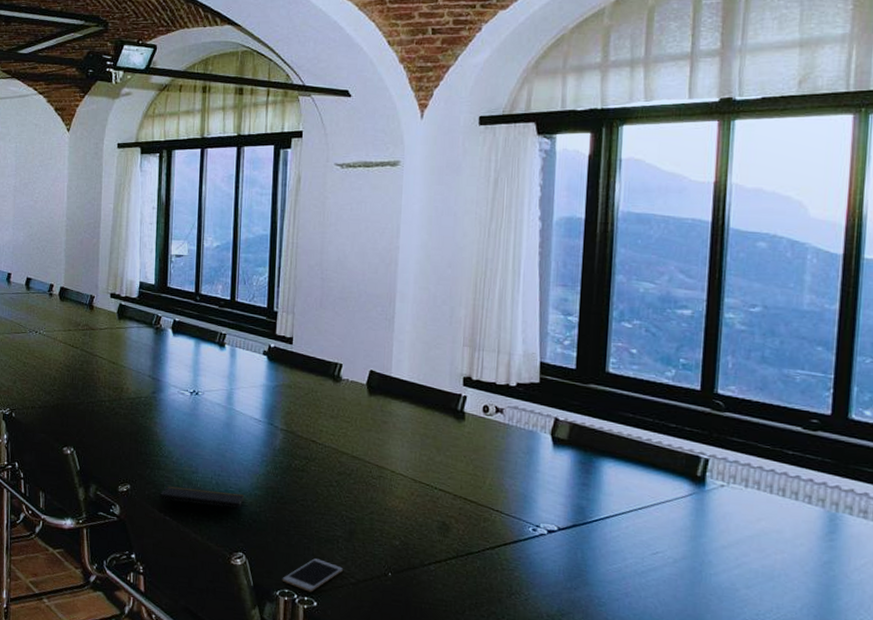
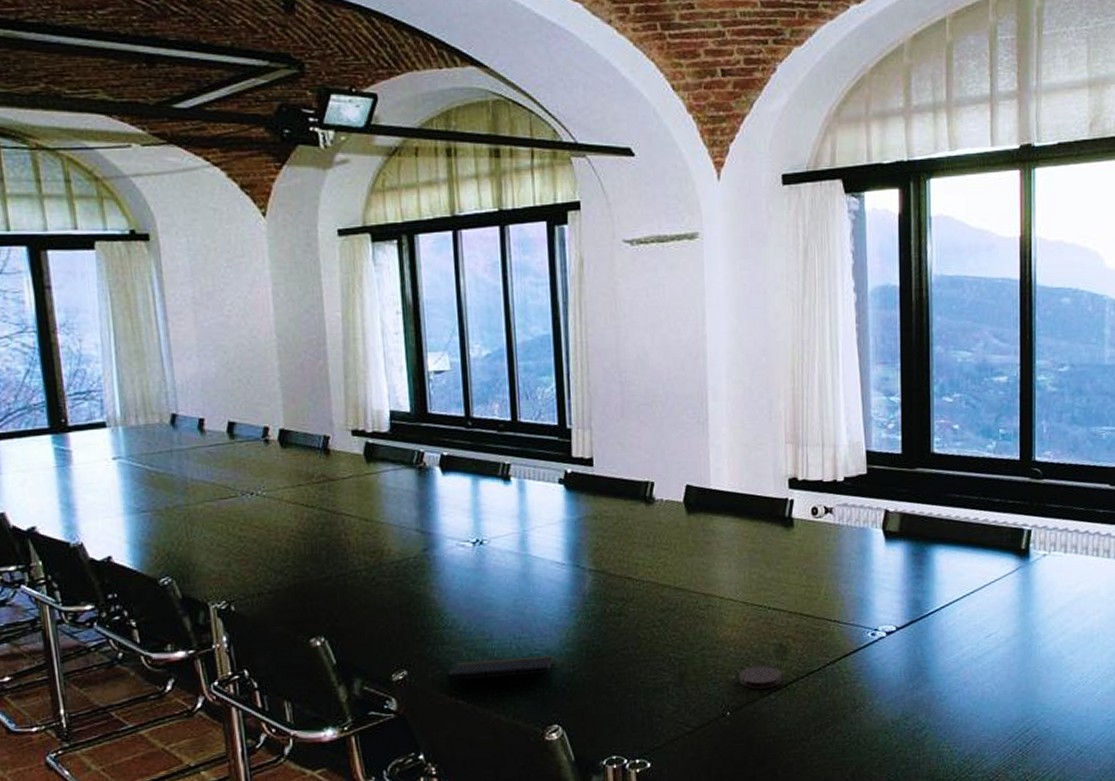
cell phone: present [282,558,343,592] -> none [608,713,676,753]
coaster: none [402,536,443,560] -> present [739,665,782,689]

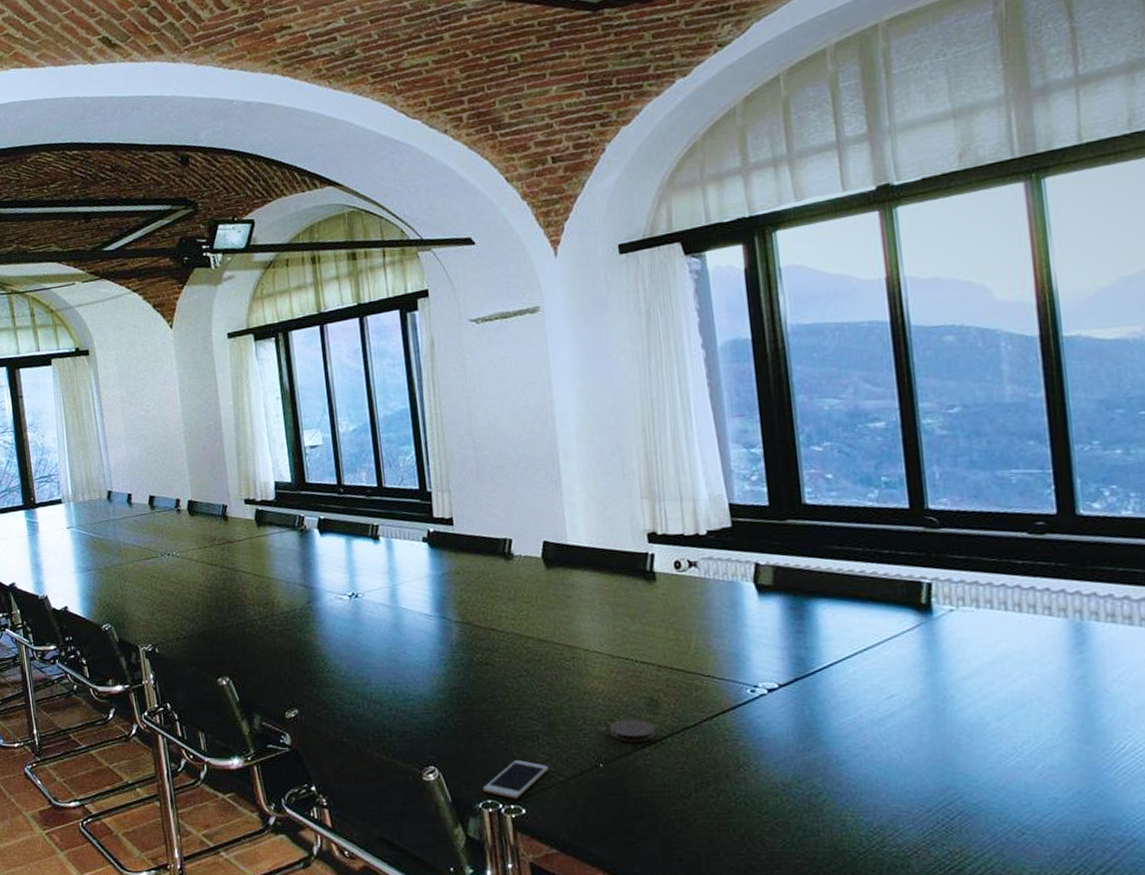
notepad: present [447,655,554,684] -> none [332,700,427,727]
cell phone: none [608,713,676,753] -> present [482,760,548,799]

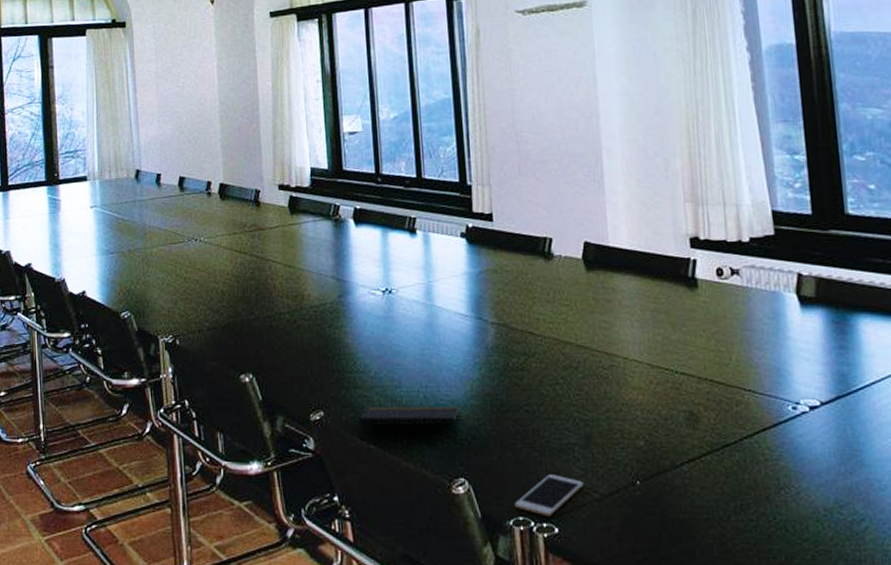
notepad: none [332,700,427,727] -> present [359,406,459,436]
coaster: present [609,718,656,742] -> none [647,433,695,458]

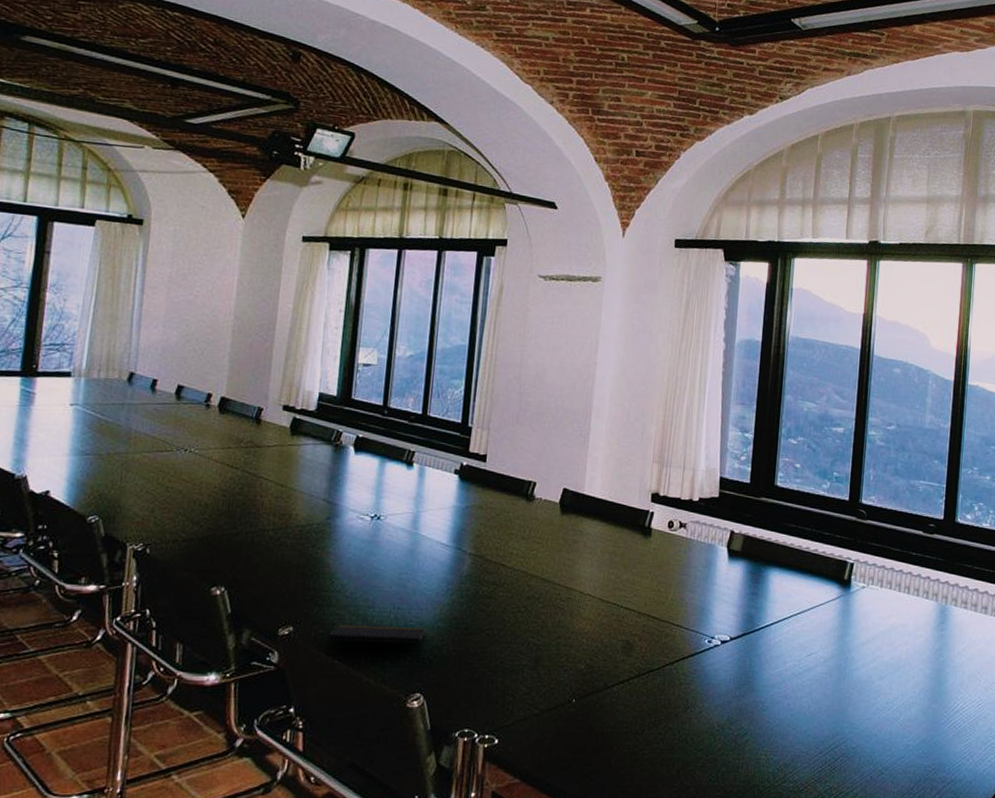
cell phone: present [514,474,583,517] -> none [462,692,527,729]

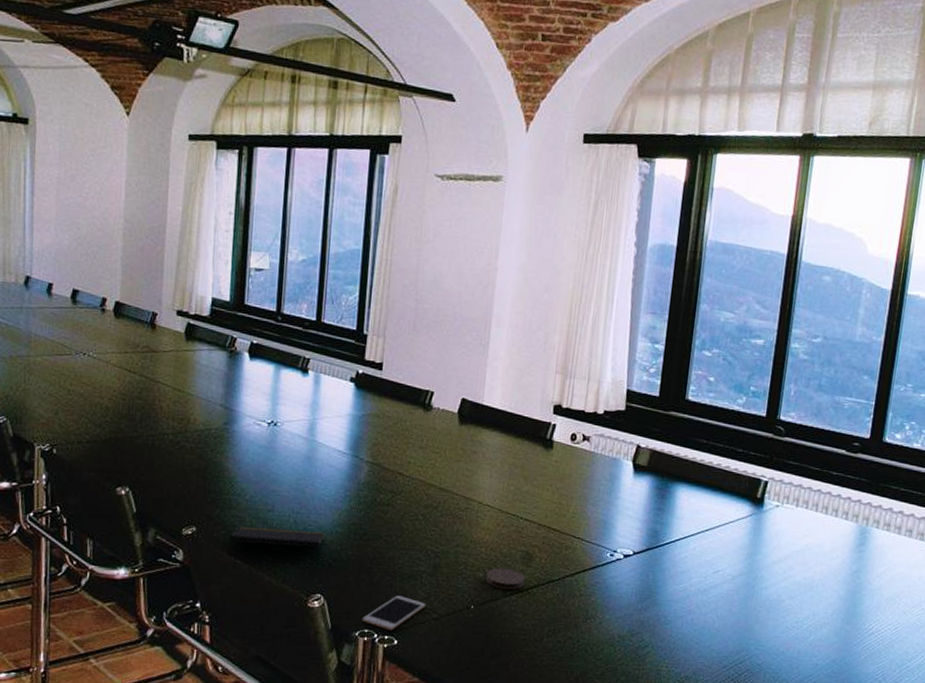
cell phone: none [462,692,527,729] -> present [362,596,425,631]
coaster: none [587,659,626,681] -> present [486,568,525,590]

